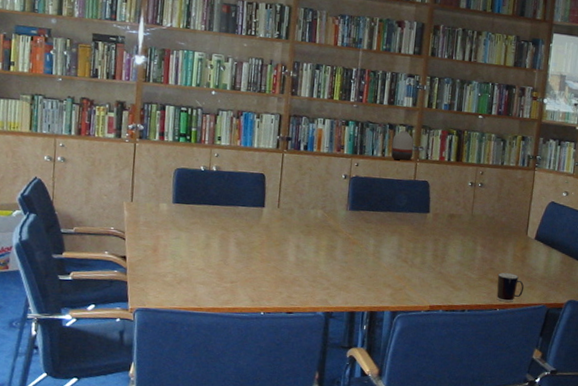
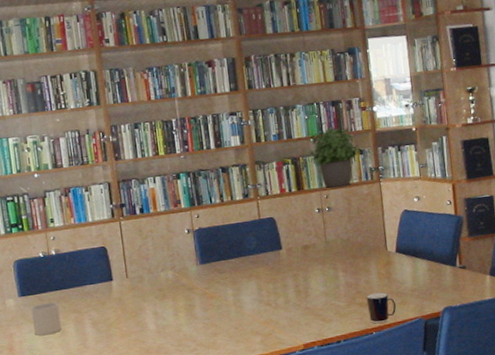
cup: none [180,213,209,245] -> present [30,302,62,336]
vase: present [391,130,414,161] -> none [228,170,252,203]
potted plant: none [475,108,524,168] -> present [310,126,361,189]

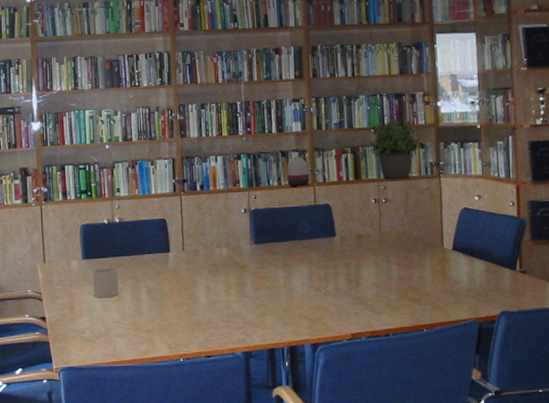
vase: none [228,170,252,203] -> present [286,156,309,187]
mug: present [366,292,396,324] -> none [418,289,449,321]

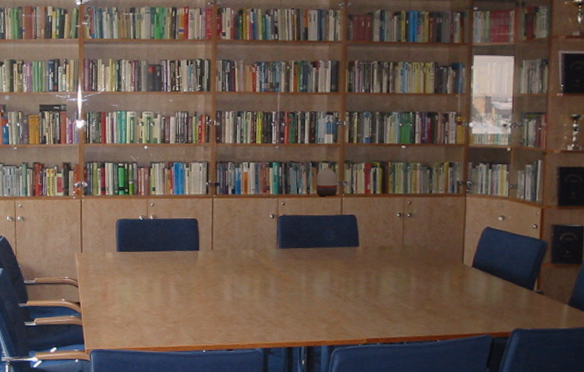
cup: present [92,267,119,298] -> none [125,260,149,289]
potted plant: present [370,118,422,180] -> none [399,136,451,196]

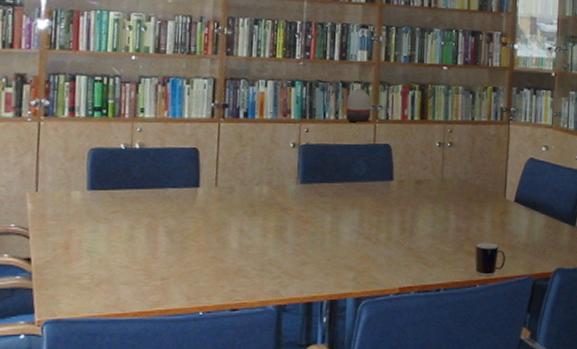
mug: none [435,303,464,333] -> present [474,243,505,276]

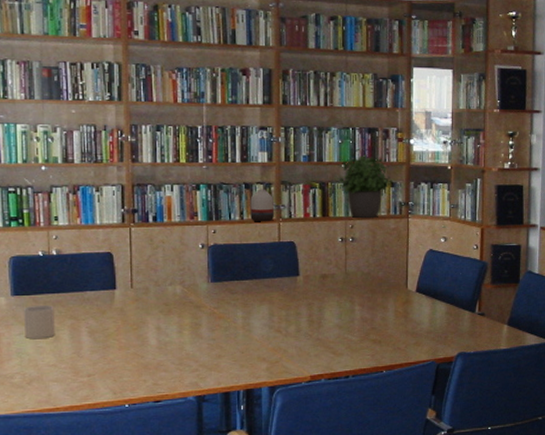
cup: none [98,200,132,238] -> present [23,304,55,340]
potted plant: none [440,57,495,124] -> present [340,154,393,219]
mug: present [474,243,505,276] -> none [380,331,409,362]

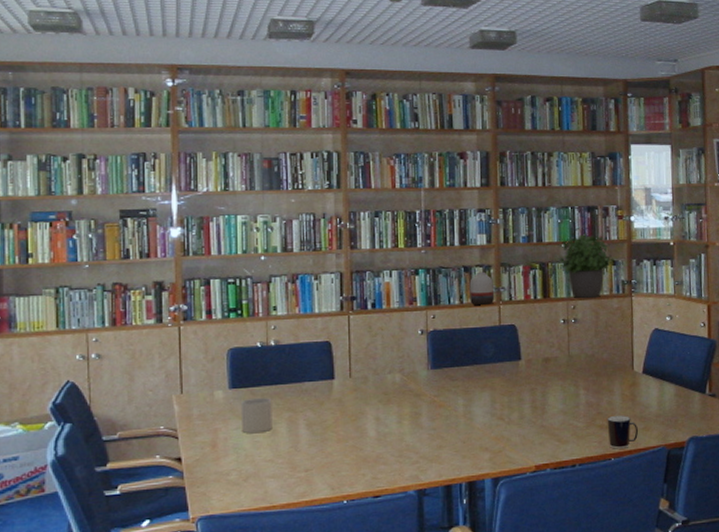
mug: none [380,331,409,362] -> present [607,415,638,449]

